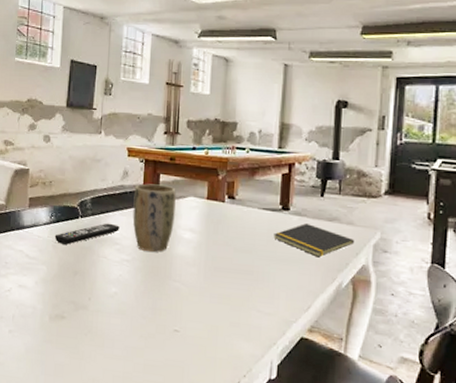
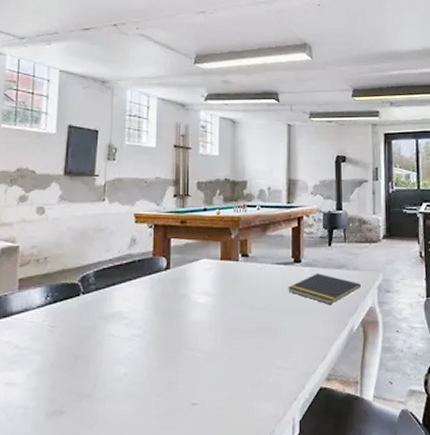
remote control: present [54,223,120,245] -> none [51,296,128,327]
plant pot: present [132,184,176,252] -> none [142,249,188,322]

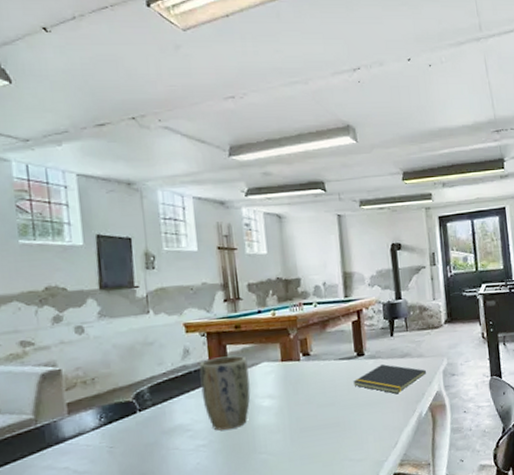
plant pot: none [142,249,188,322] -> present [199,355,251,431]

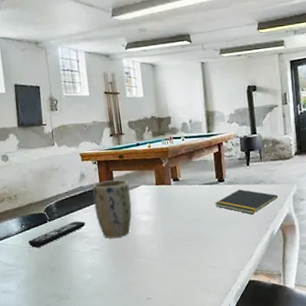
remote control: none [108,409,189,448] -> present [28,221,86,248]

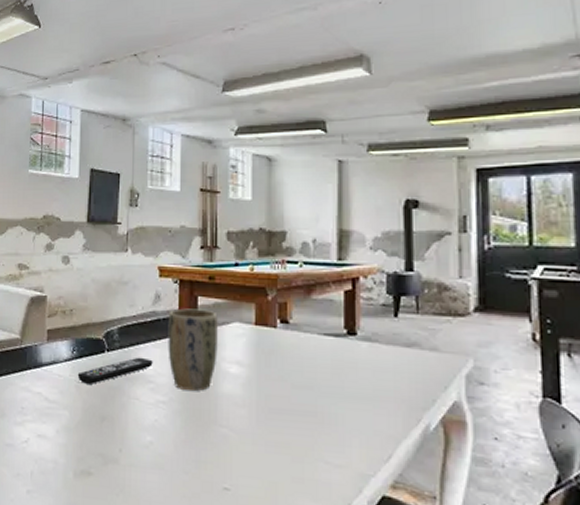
notepad: present [215,189,278,215] -> none [339,351,440,393]

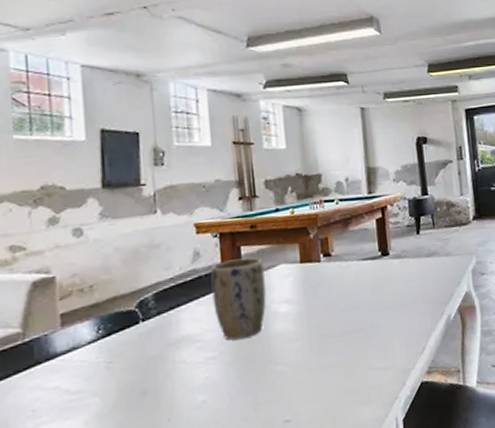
remote control: present [77,357,153,384] -> none [106,318,198,363]

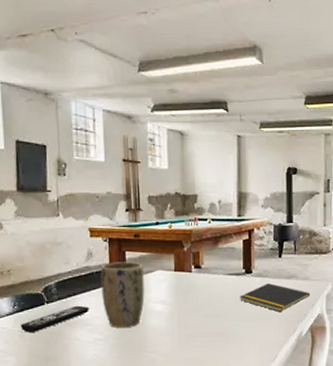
remote control: none [106,318,198,363] -> present [20,305,89,333]
notepad: none [377,264,454,296] -> present [240,283,310,313]

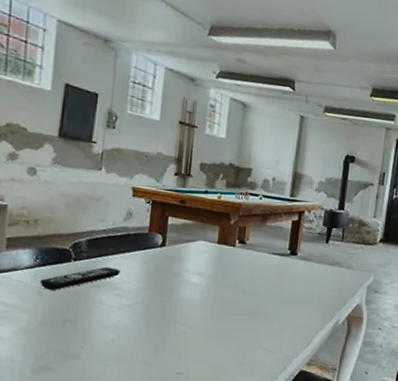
plant pot: present [100,261,145,328] -> none [136,226,185,296]
notepad: present [240,283,310,313] -> none [281,267,352,298]

